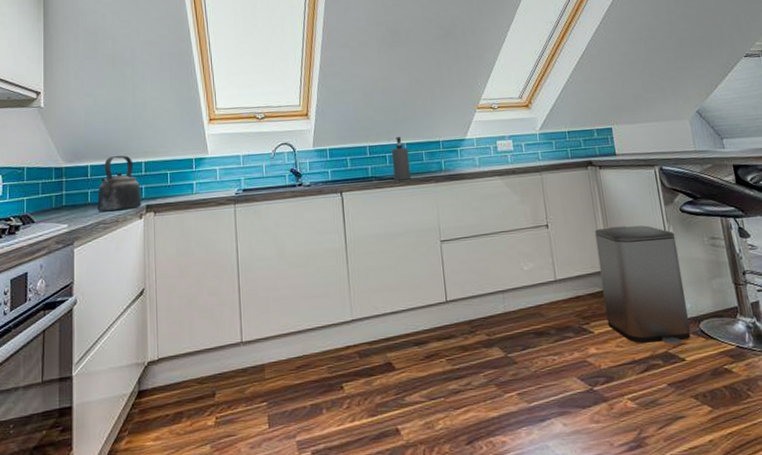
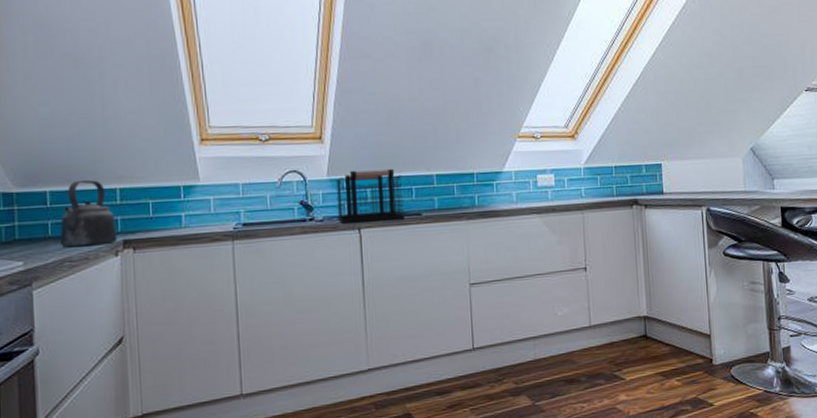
dish rack: none [320,138,381,189] -> present [336,168,406,225]
soap dispenser: present [387,137,411,181] -> none [414,167,439,217]
pedal bin: present [594,225,691,345] -> none [634,269,721,390]

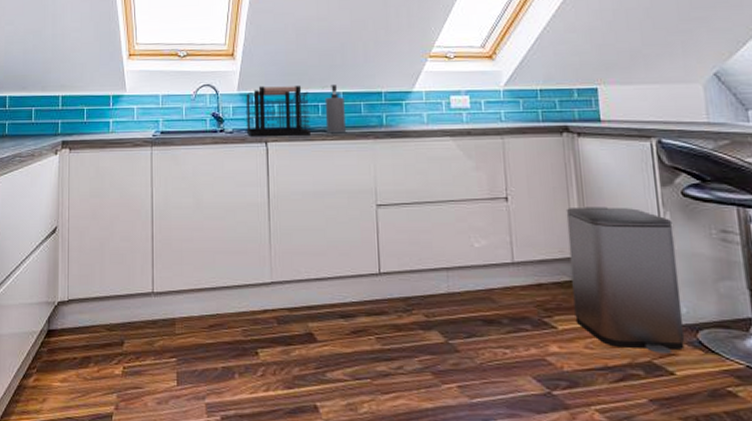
kettle: present [60,179,118,248] -> none [14,87,58,145]
soap dispenser: none [414,167,439,217] -> present [321,85,346,134]
pedal bin: none [634,269,721,390] -> present [566,207,685,354]

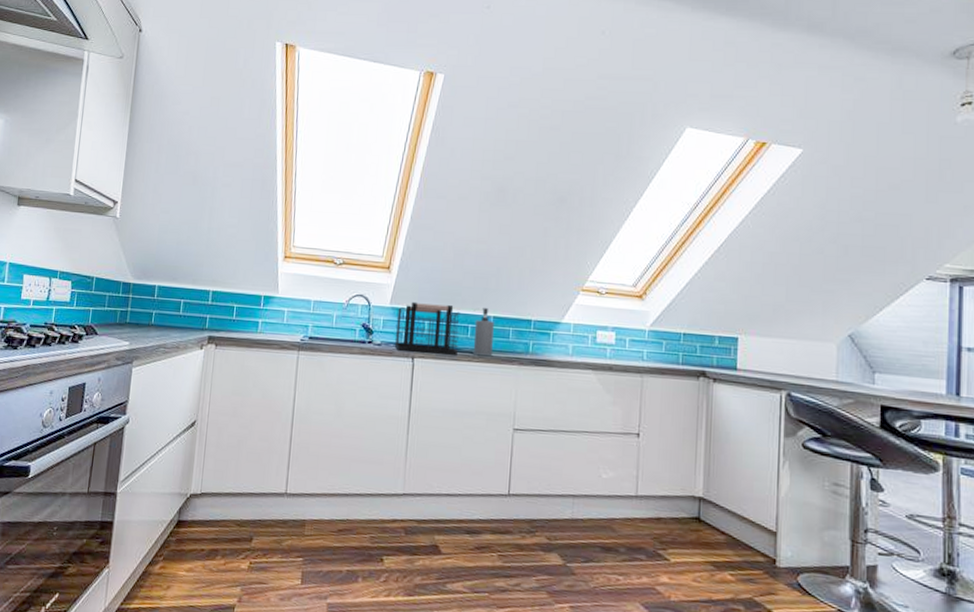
pedal bin: present [566,207,685,354] -> none [688,449,790,593]

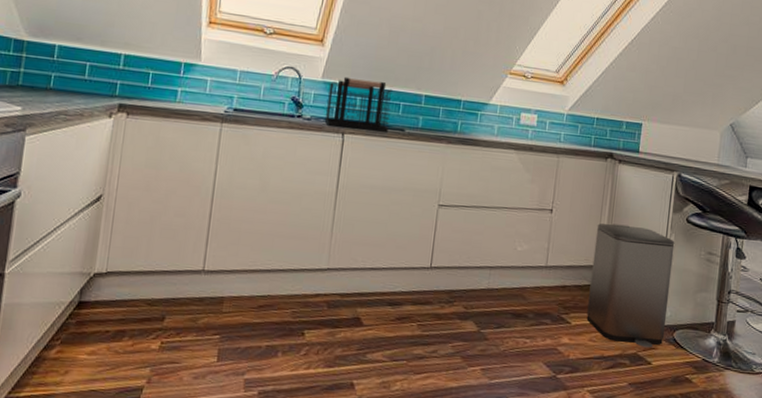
soap dispenser: present [473,307,494,357] -> none [403,86,426,135]
pedal bin: none [688,449,790,593] -> present [586,223,675,348]

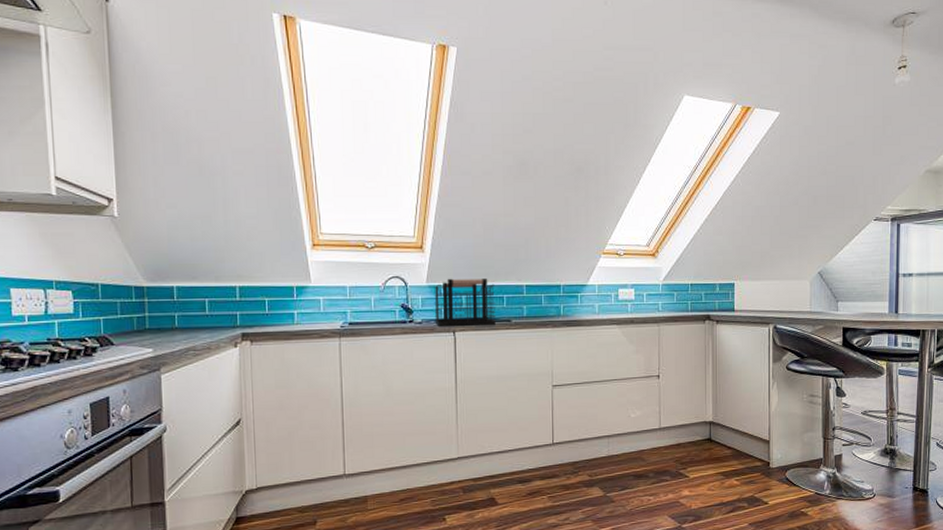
pedal bin: present [586,223,675,348] -> none [703,380,778,490]

